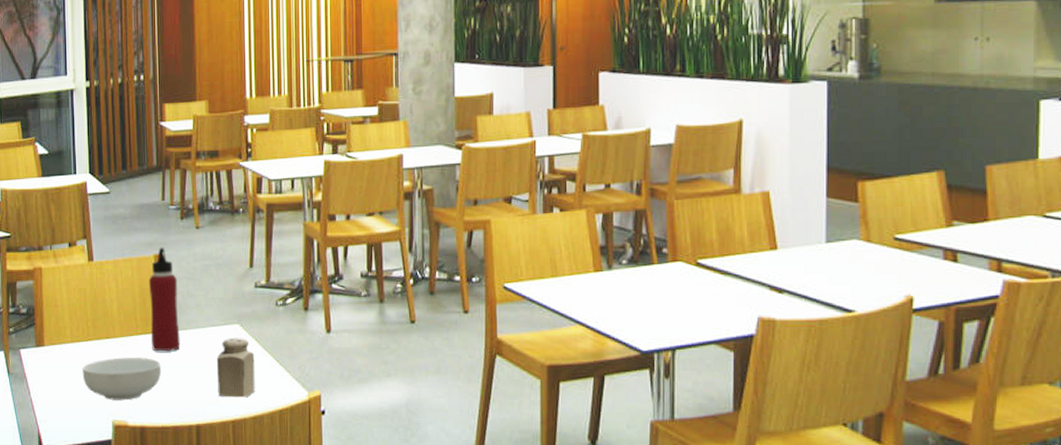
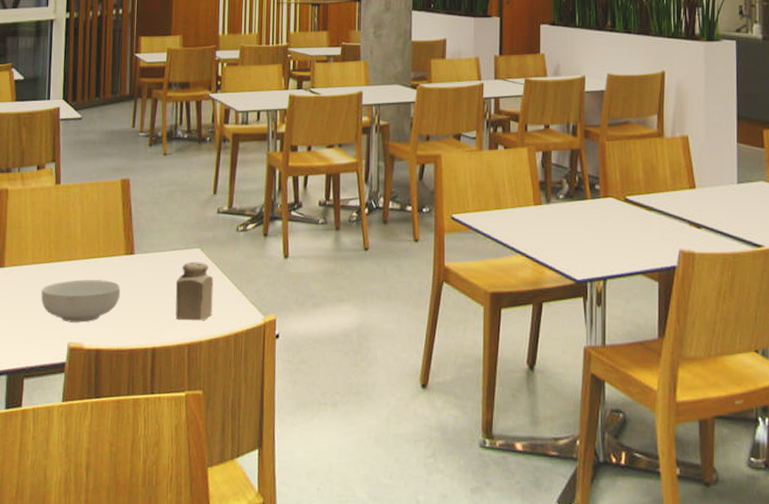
water bottle: present [148,247,180,352] -> none [112,172,142,275]

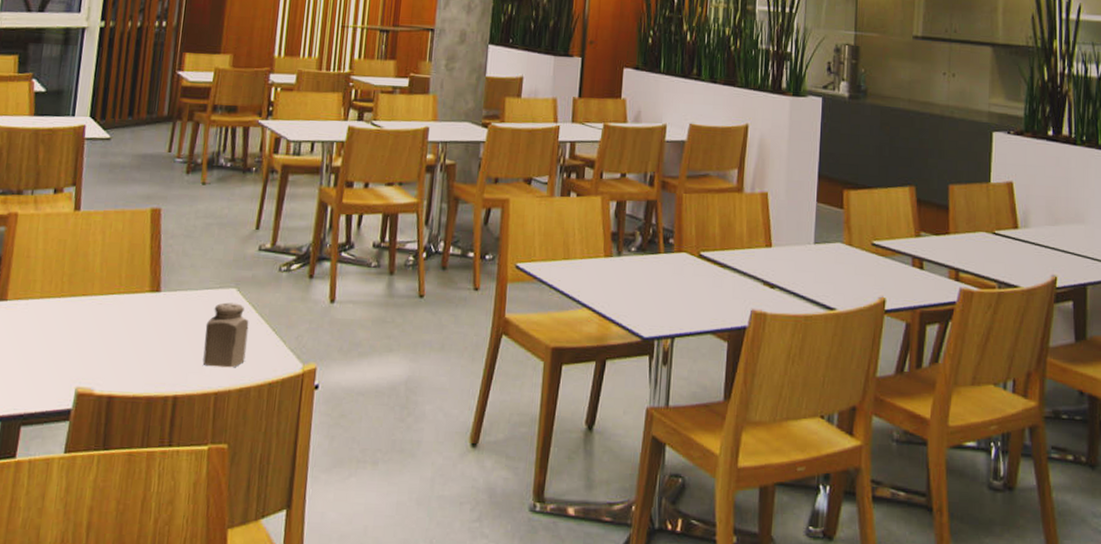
cereal bowl: present [41,279,121,323] -> none [47,317,142,366]

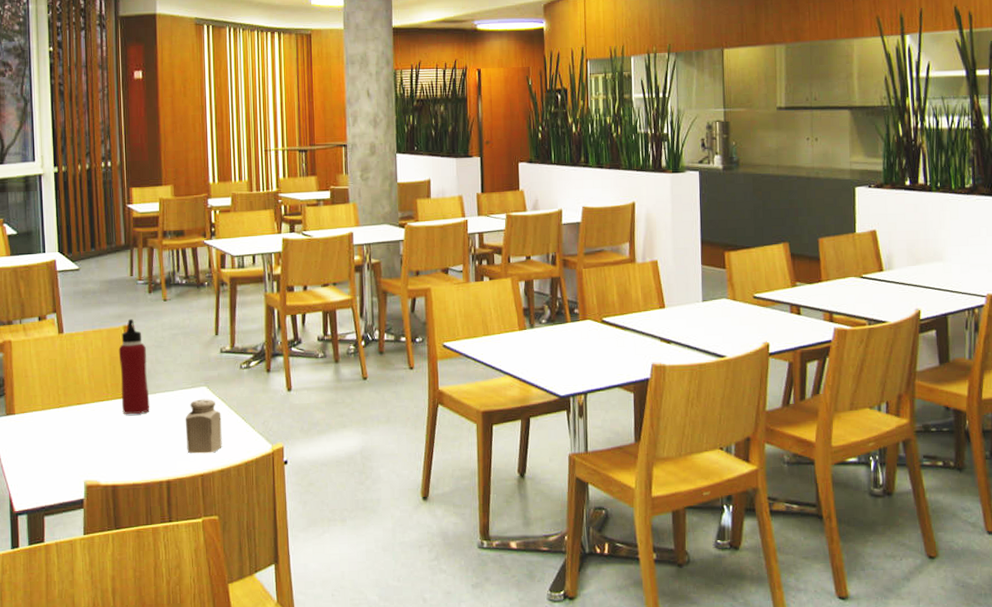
water bottle: none [134,201,173,314] -> present [118,318,150,415]

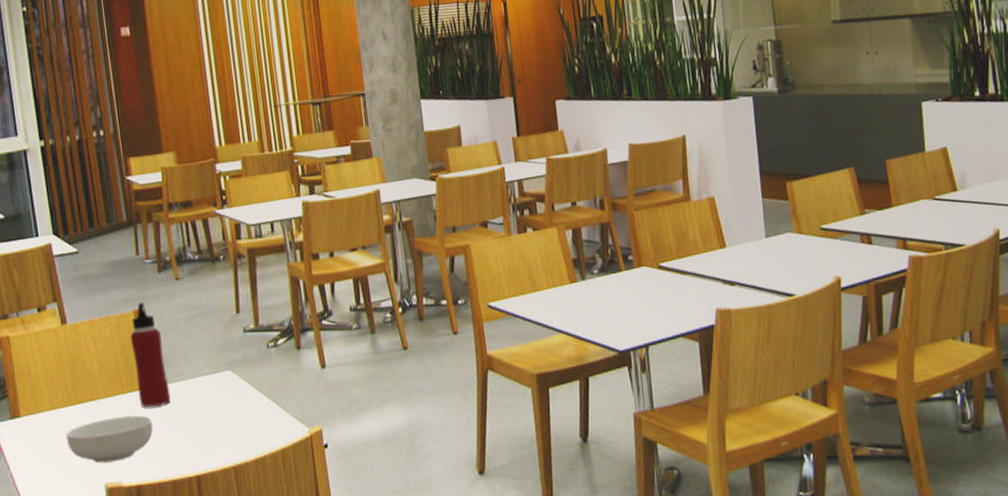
cereal bowl: none [54,421,132,462] -> present [66,415,153,464]
salt shaker: present [185,399,222,454] -> none [210,383,255,445]

